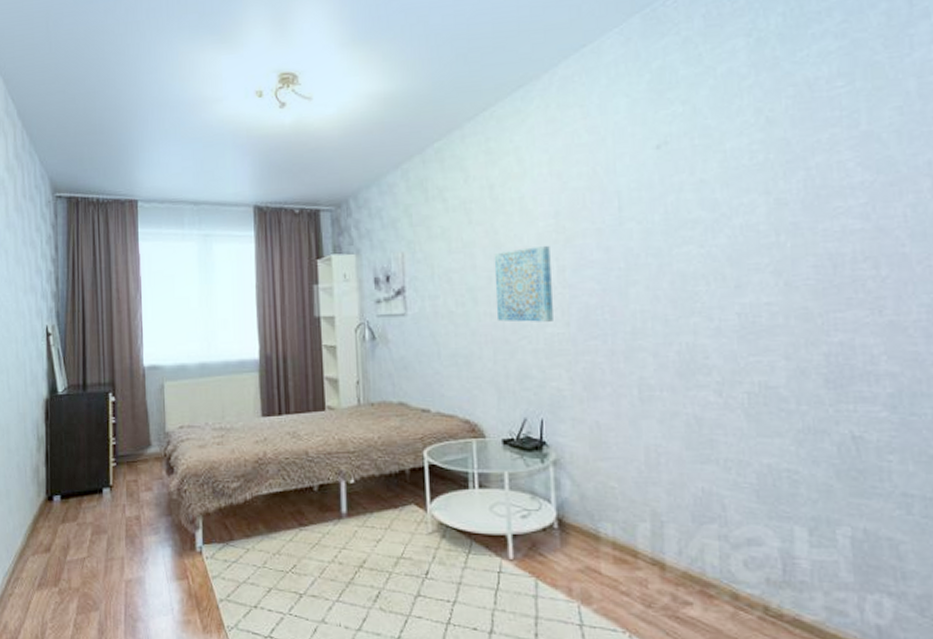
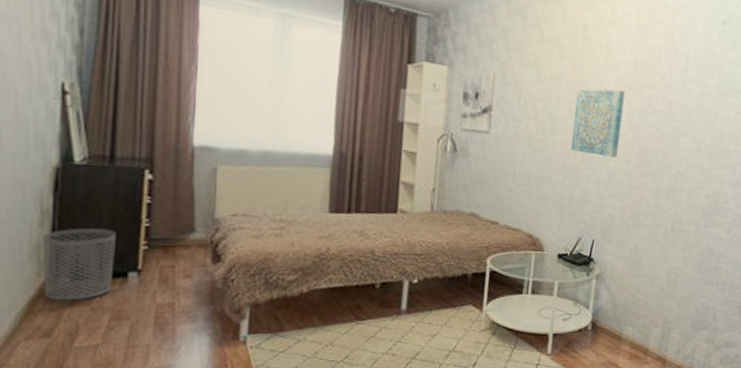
waste bin: none [40,450,92,518] -> present [42,228,116,301]

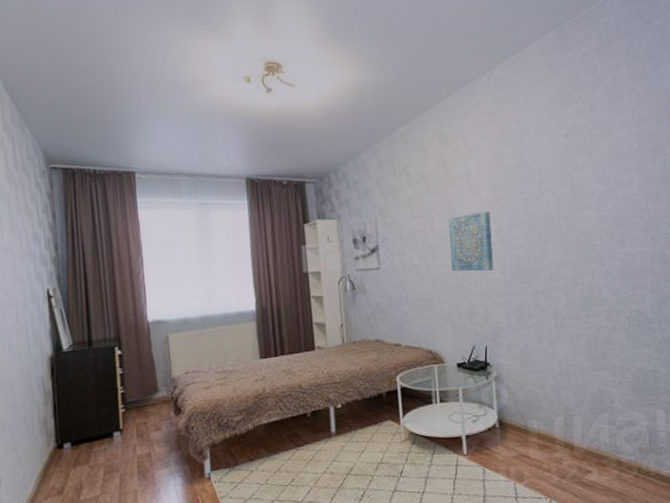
waste bin: present [42,228,116,301] -> none [47,399,103,464]

